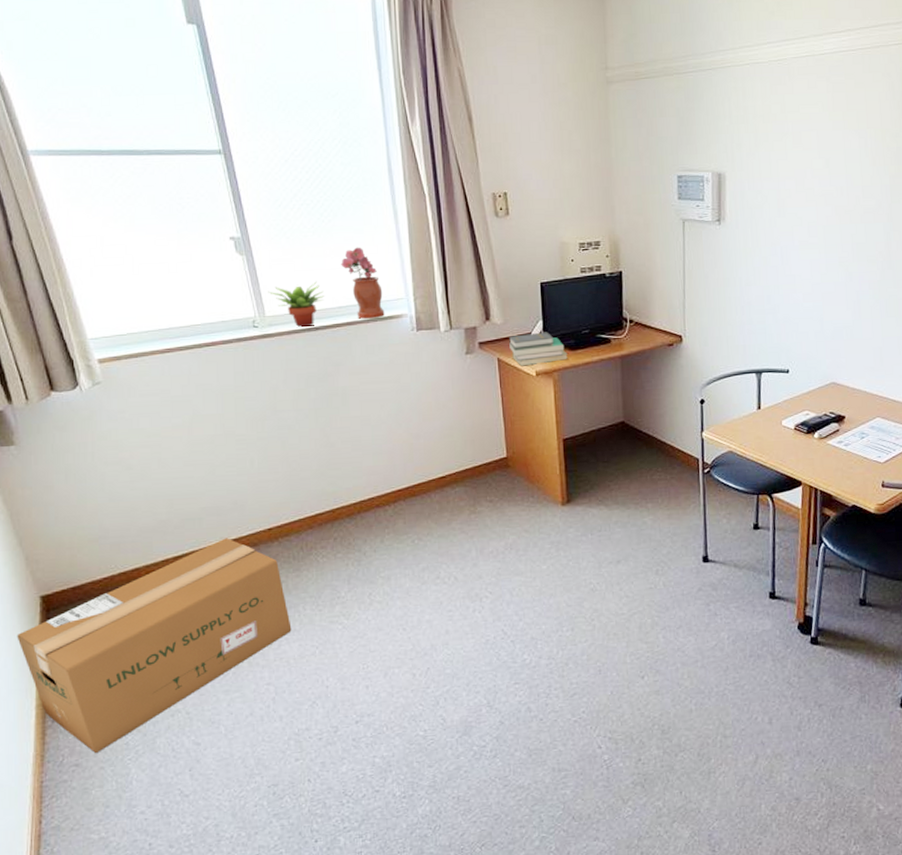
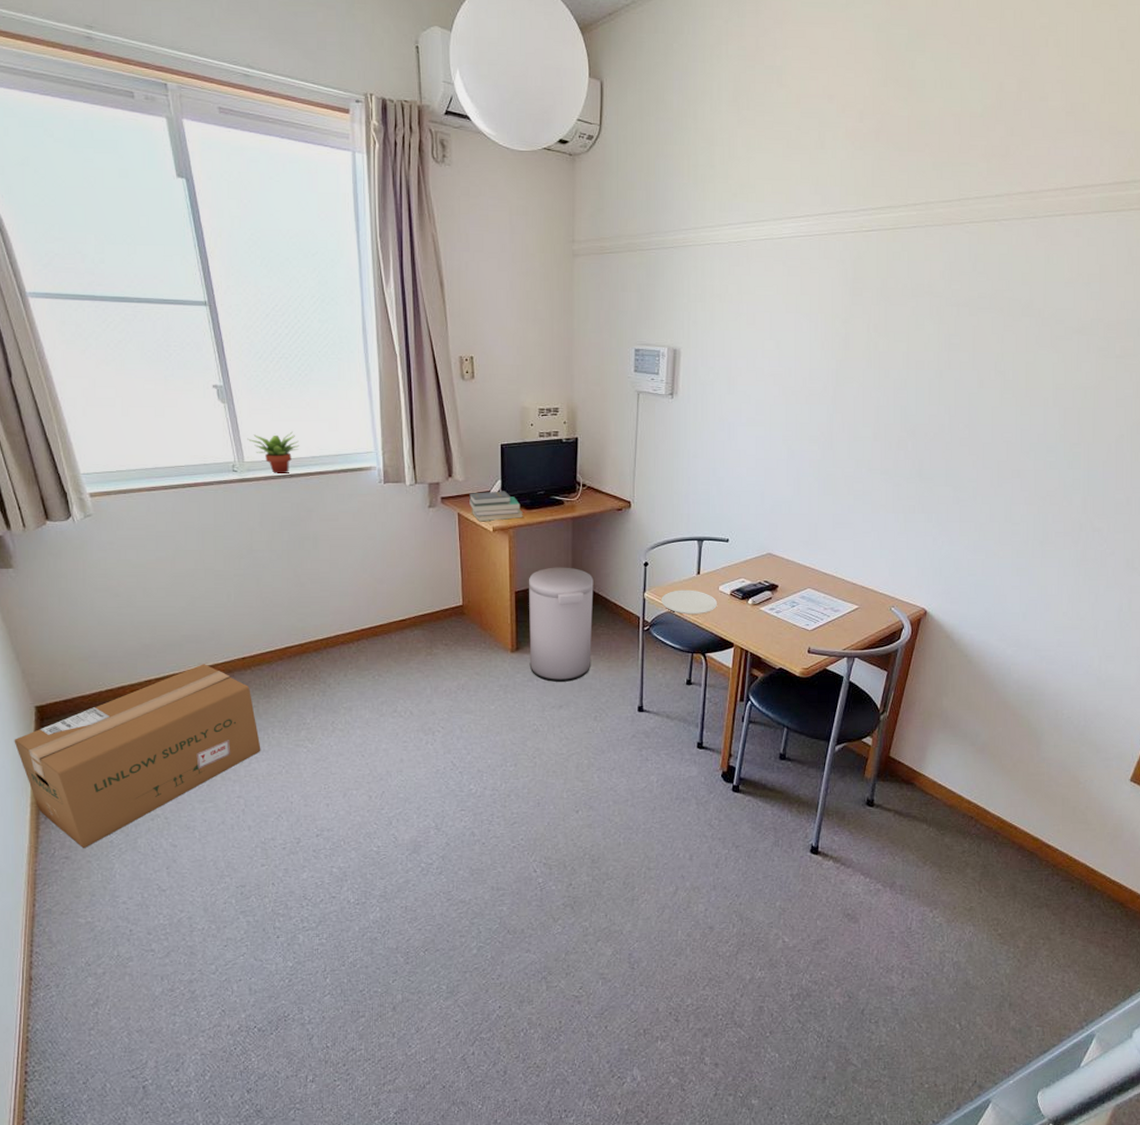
potted flower: present [341,247,385,320] -> none [315,401,355,470]
pedal bin: none [577,409,649,535] -> present [529,567,594,682]
plate: none [721,426,782,454] -> present [661,590,718,615]

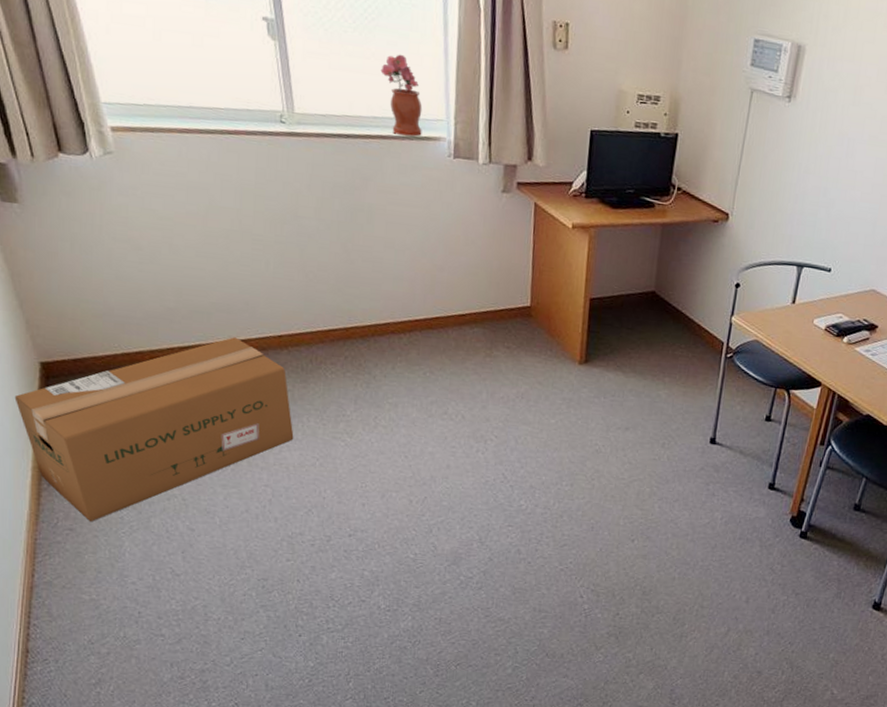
succulent plant: present [247,431,300,475] -> none [299,82,360,133]
potted flower: none [315,401,355,470] -> present [380,54,423,137]
books: present [469,491,523,522] -> none [549,181,608,217]
pedal bin: present [529,567,594,682] -> none [597,276,678,403]
plate: present [661,590,718,615] -> none [749,318,810,348]

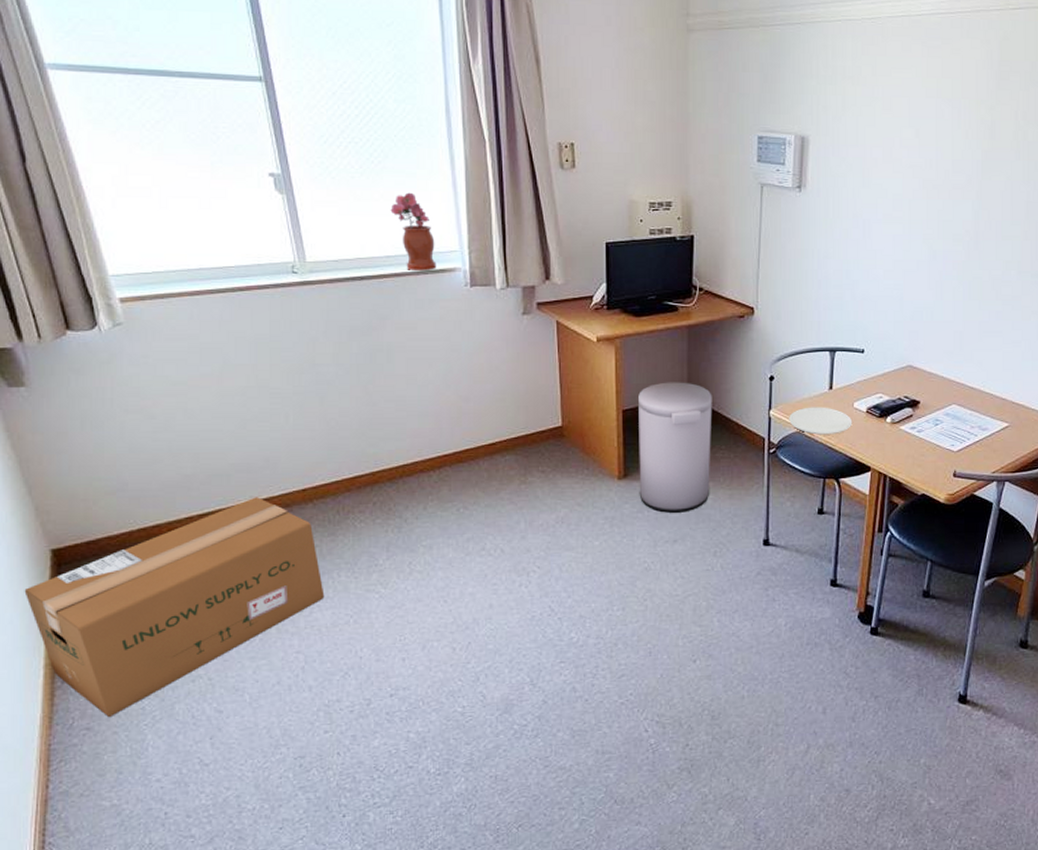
pedal bin: none [597,276,678,403] -> present [638,382,712,513]
plate: none [749,318,810,348] -> present [789,407,853,435]

